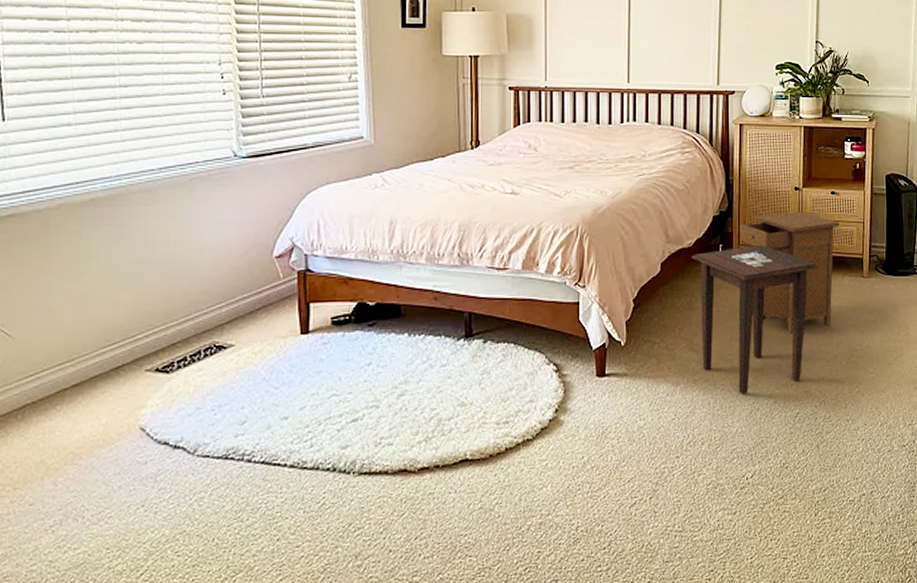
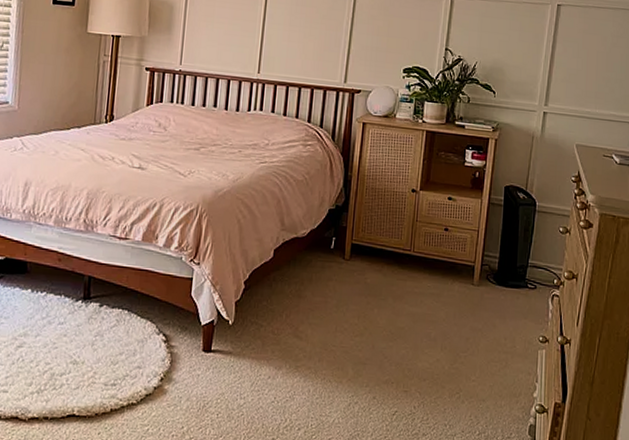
side table: present [691,244,818,394] -> none [304,241,429,386]
nightstand: present [740,211,840,333] -> none [353,213,455,332]

